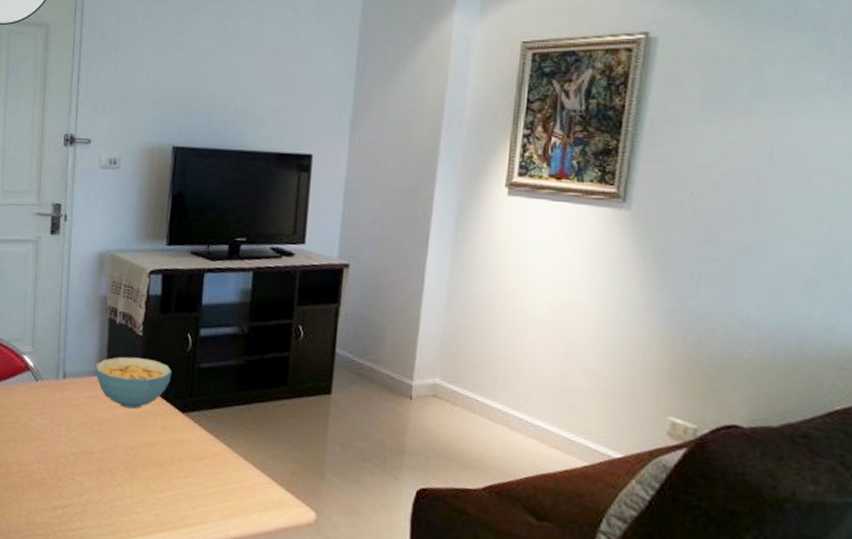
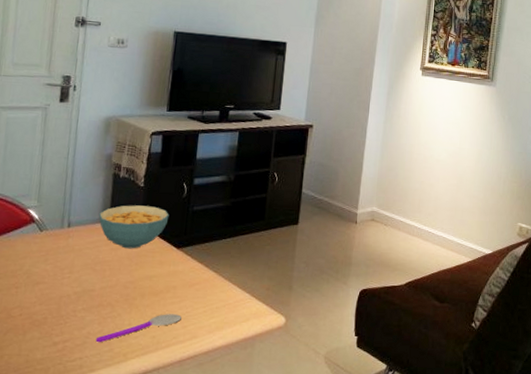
spoon: none [95,489,189,514] -> present [95,314,182,343]

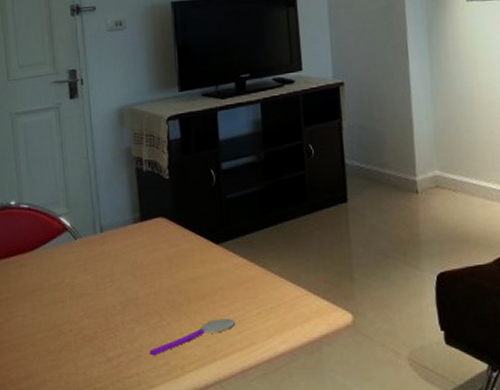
cereal bowl: present [99,205,169,249] -> none [129,199,202,250]

